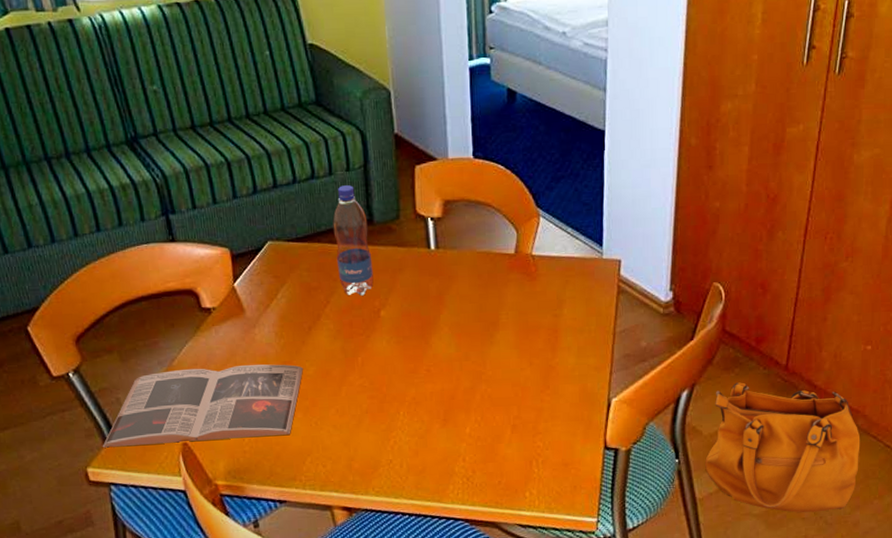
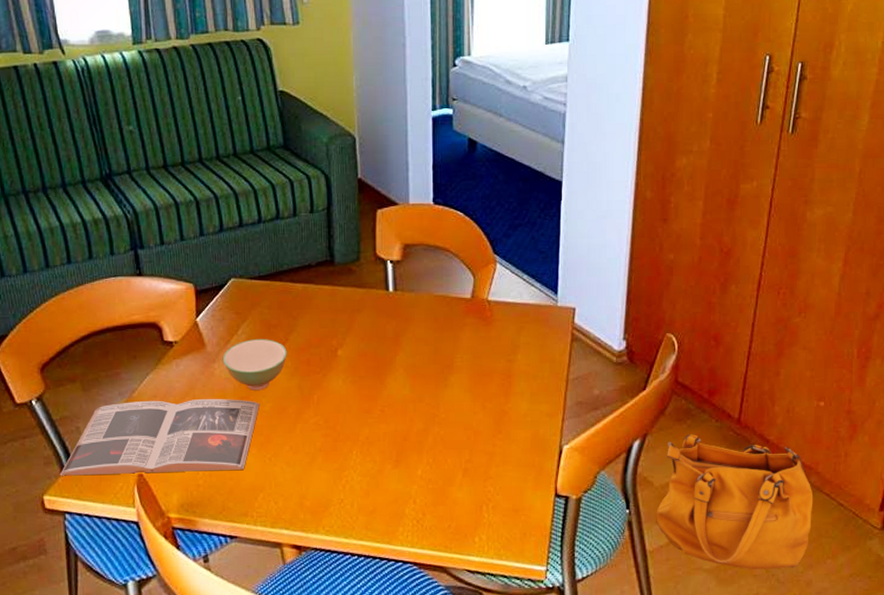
bowl: none [262,302,329,355] -> present [222,339,287,390]
bottle: present [332,185,374,296] -> none [295,227,332,335]

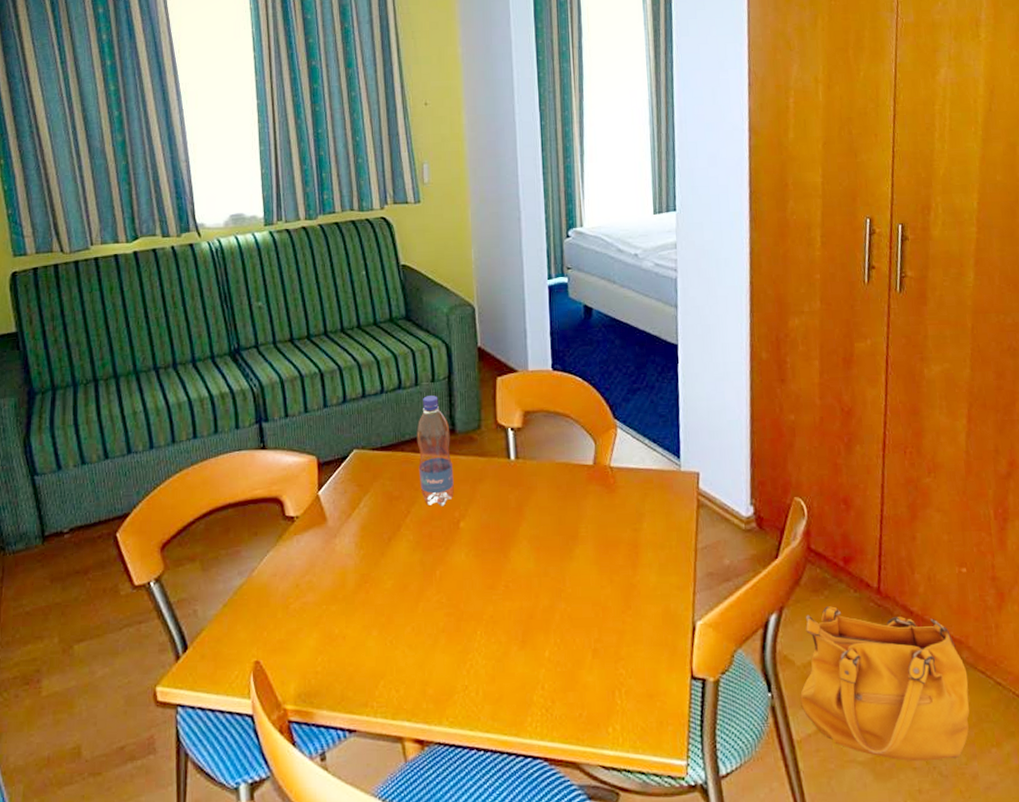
magazine: present [59,399,260,476] -> none [174,576,382,665]
bowl: present [222,339,287,390] -> none [343,512,409,567]
bottle: none [295,227,332,335] -> present [416,396,454,506]

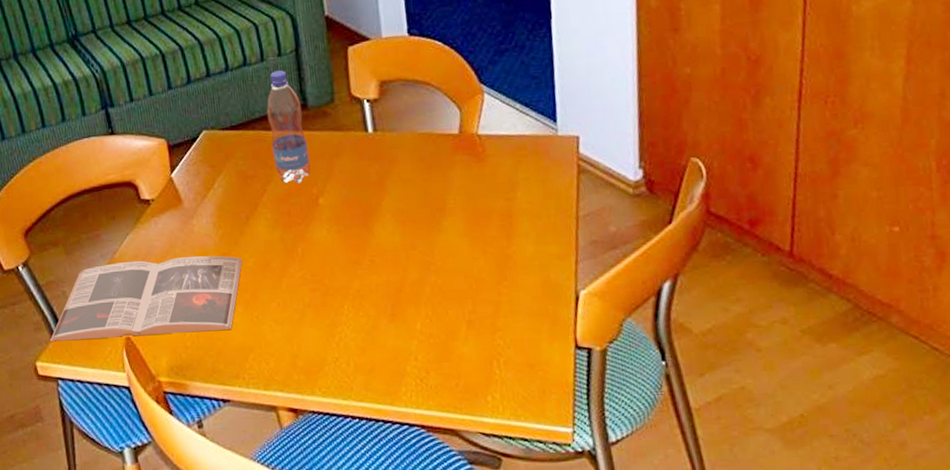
magazine: none [174,576,382,665] -> present [50,256,243,342]
handbag: present [800,606,970,762] -> none [698,272,898,429]

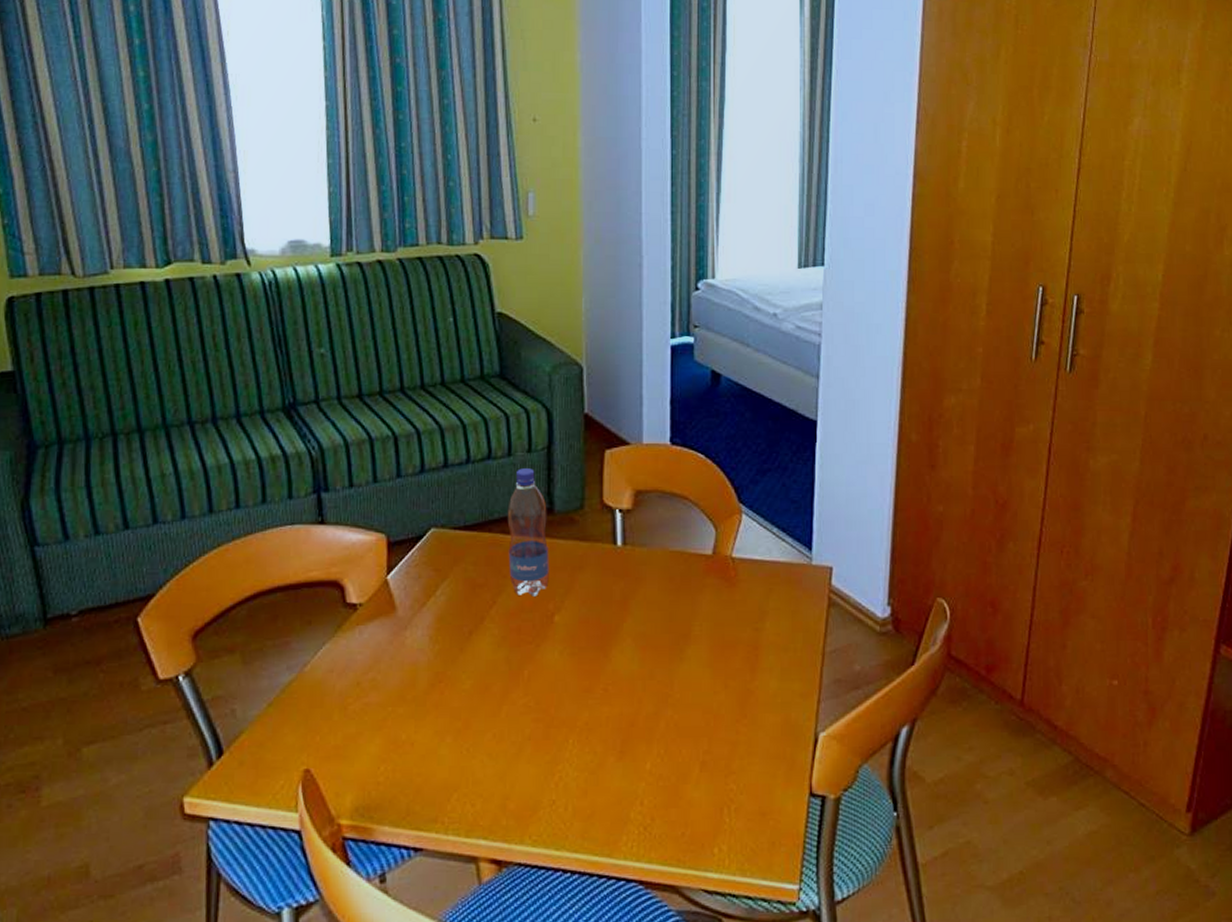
magazine: present [50,256,243,342] -> none [206,675,459,772]

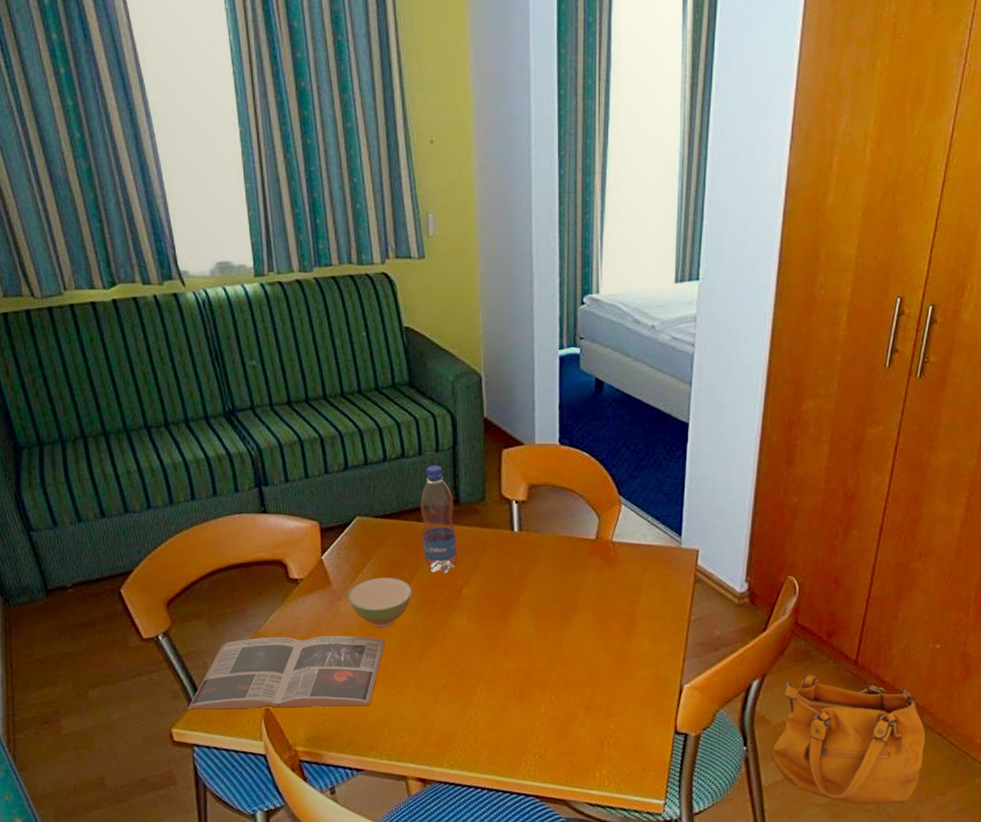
magazine: none [206,675,459,772] -> present [187,636,386,710]
bowl: none [415,601,494,664] -> present [348,577,412,628]
handbag: none [928,719,1111,887] -> present [772,675,926,805]

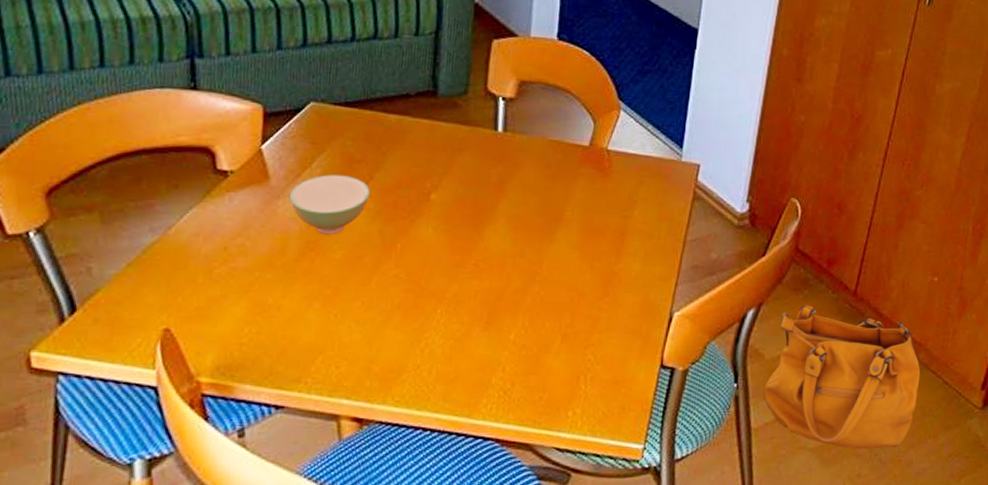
magazine: present [187,636,386,710] -> none [56,239,331,328]
bottle: present [420,466,457,574] -> none [388,51,431,175]

